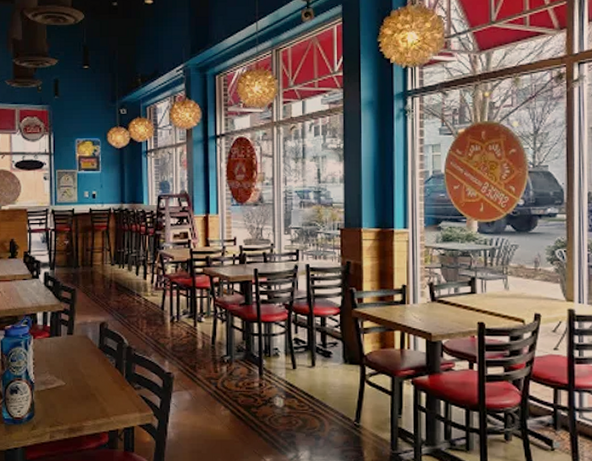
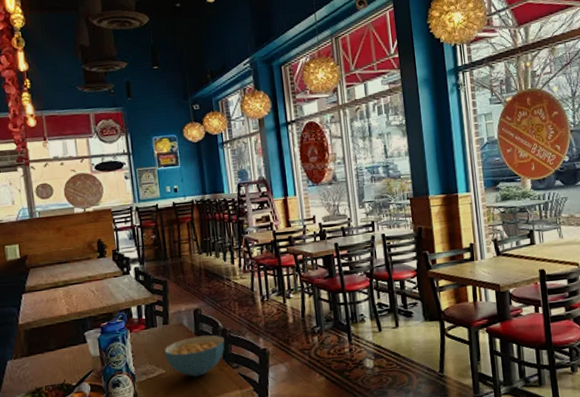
cereal bowl: none [66,351,128,394] -> present [164,335,225,378]

